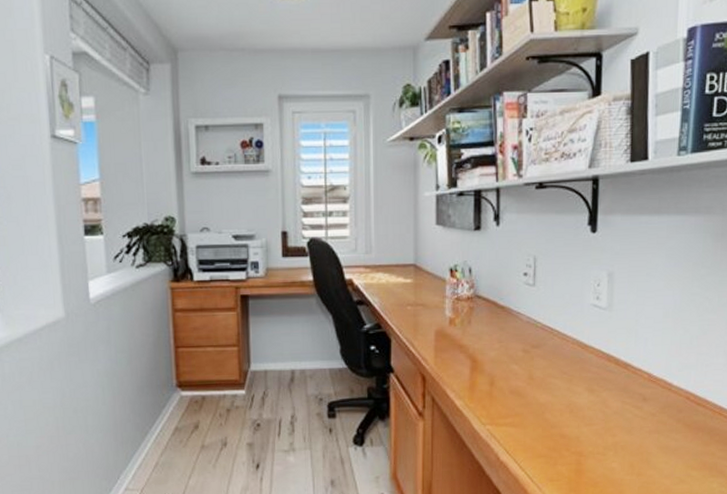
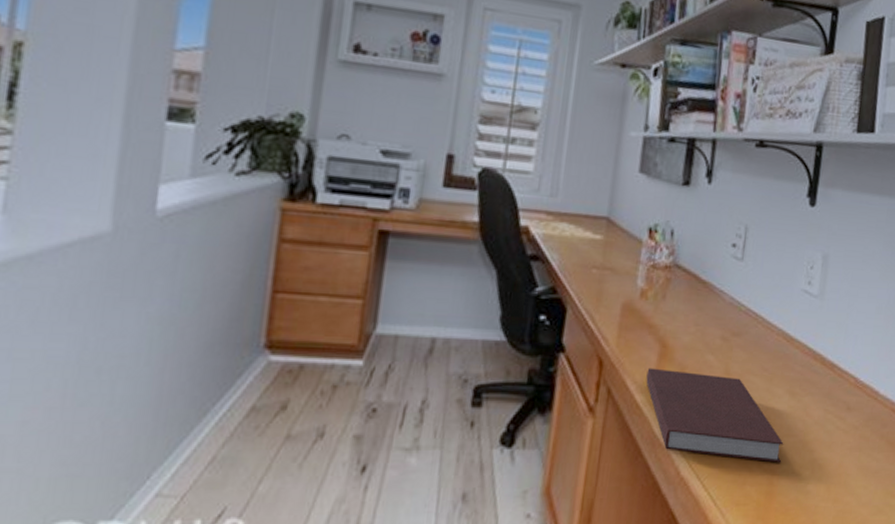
notebook: none [462,379,588,447] -> present [646,367,784,463]

